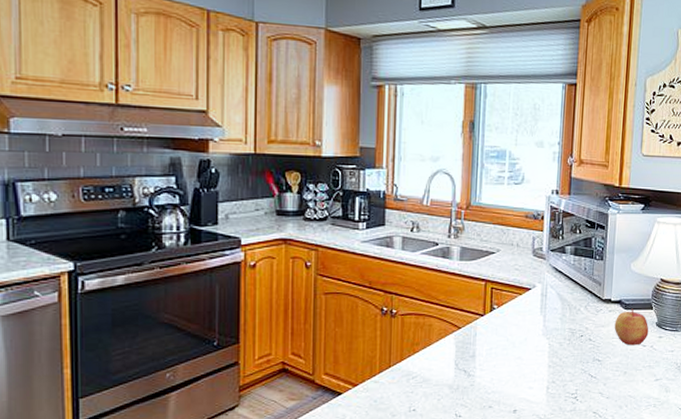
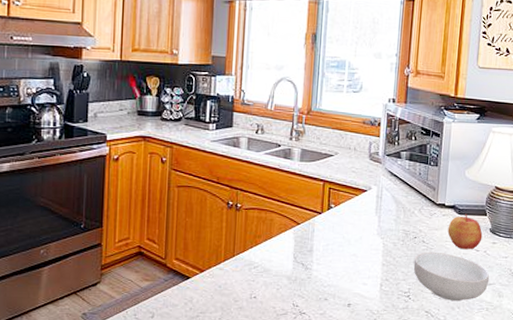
cereal bowl: none [580,349,657,400] -> present [413,251,490,302]

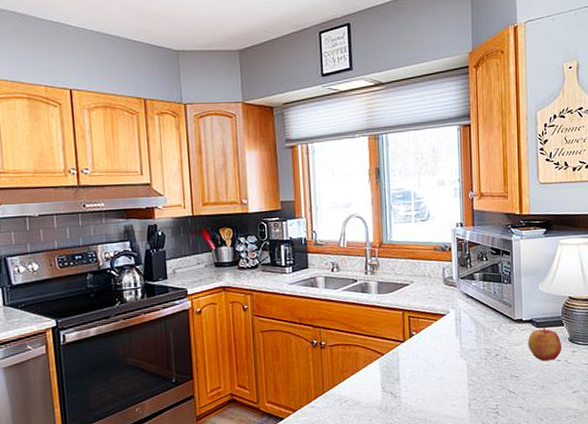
cereal bowl: present [413,251,490,302] -> none [498,366,574,413]

